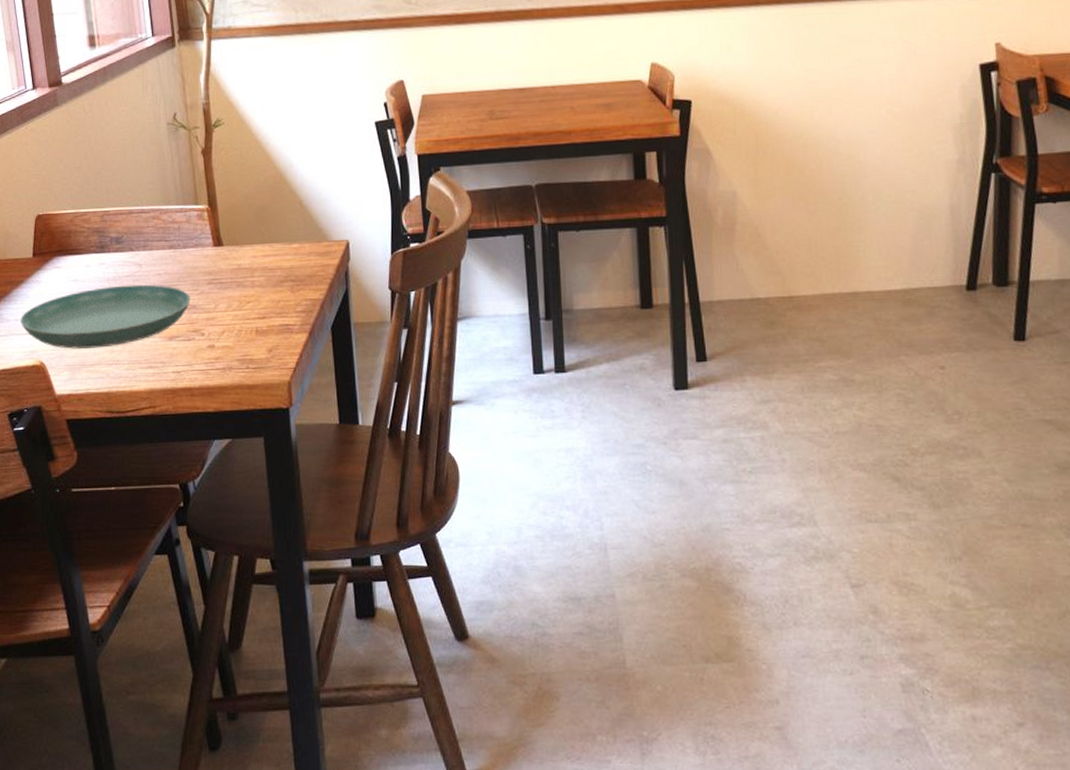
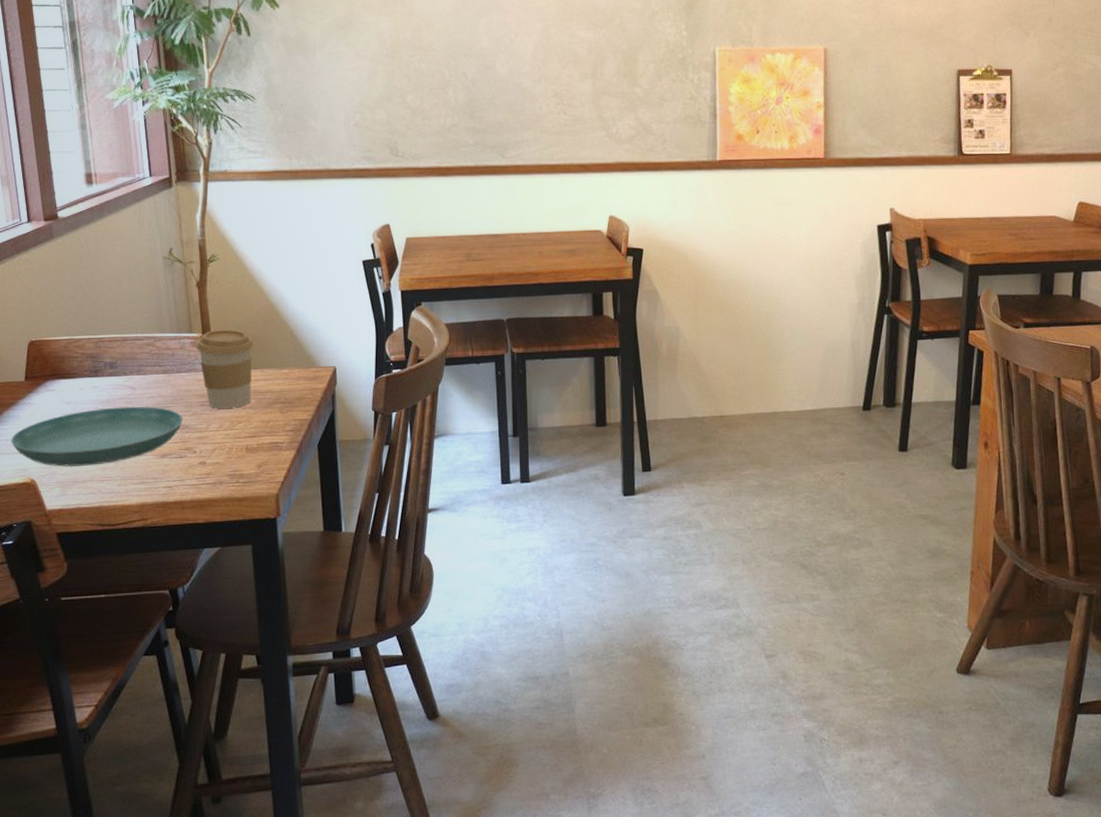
coffee cup: none [203,200,261,287] -> present [197,329,253,409]

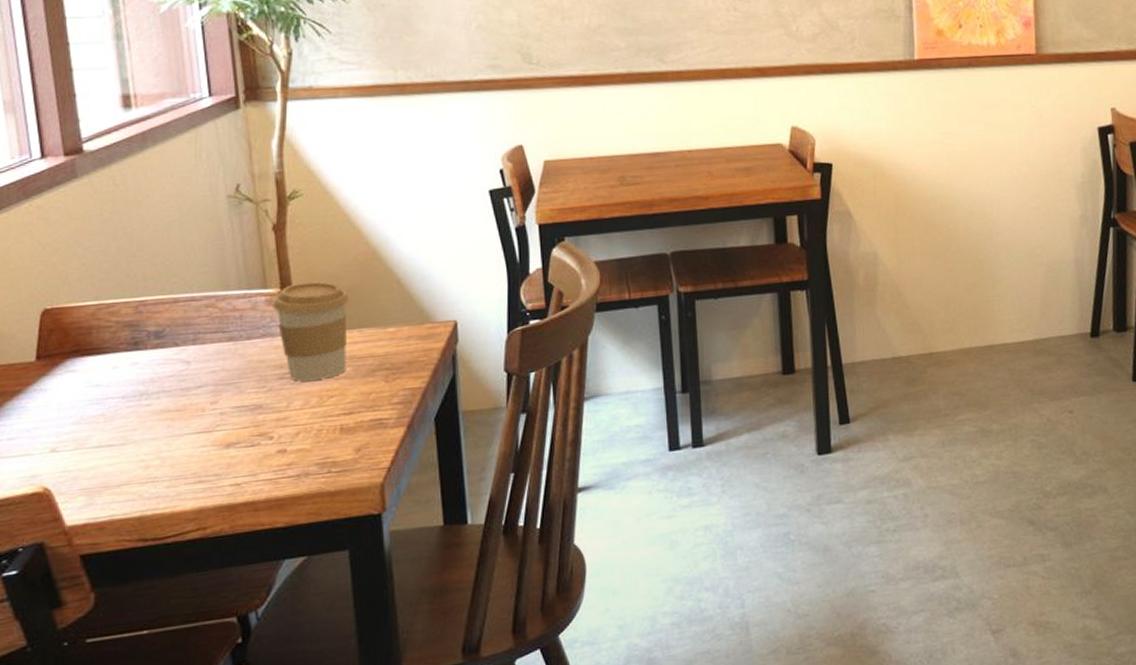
saucer: present [11,406,183,467] -> none [16,384,255,469]

